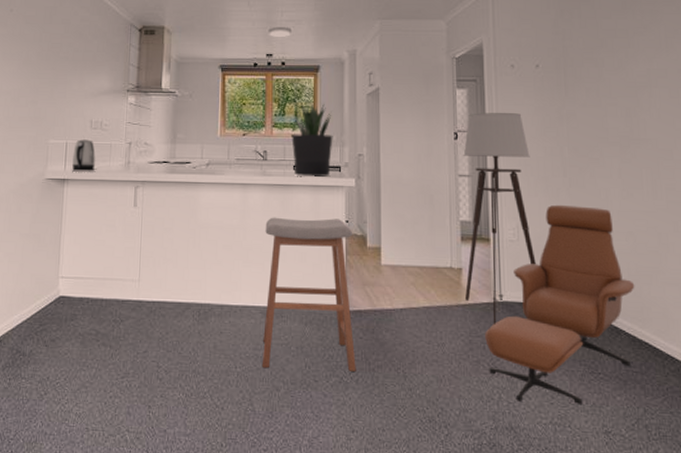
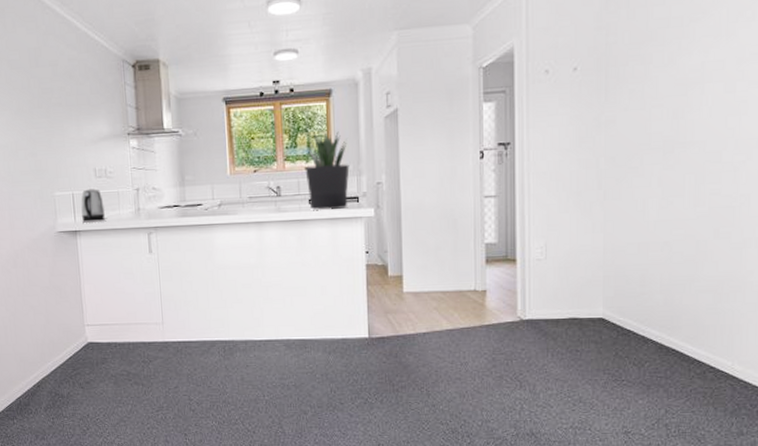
stool: present [261,217,356,371] -> none [283,250,380,394]
floor lamp: present [463,112,536,324] -> none [488,124,563,341]
armchair: present [485,204,635,406] -> none [509,219,667,410]

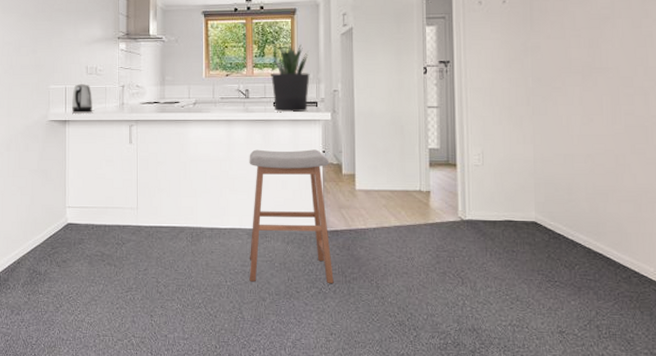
stool: none [283,250,380,394] -> present [249,149,334,283]

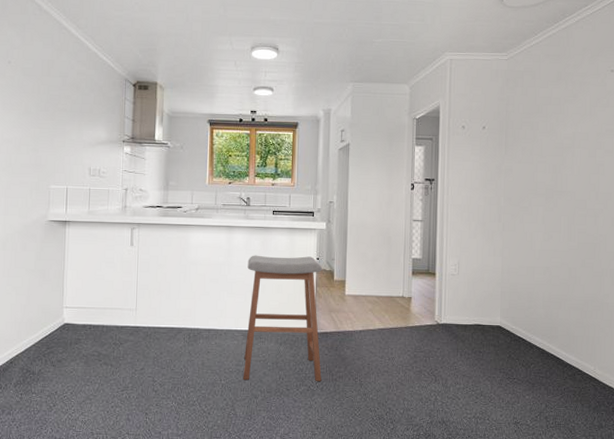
kettle: present [72,84,92,114] -> none [73,185,94,215]
planter: present [271,40,310,112] -> none [272,152,308,221]

